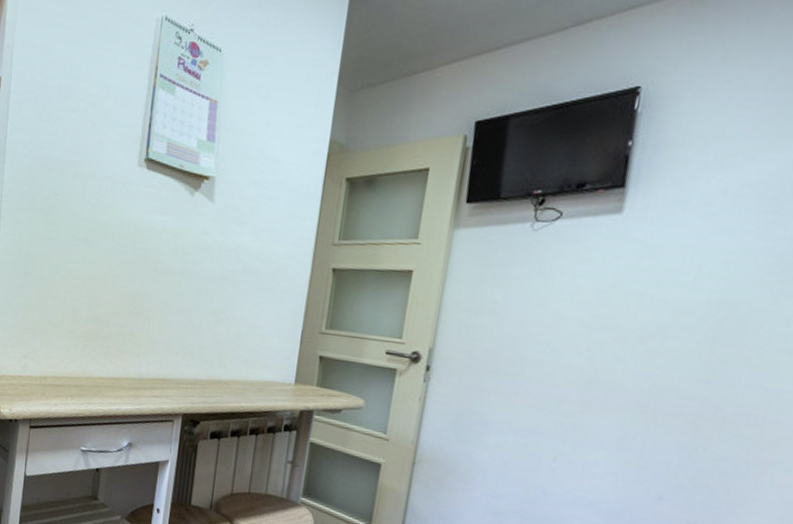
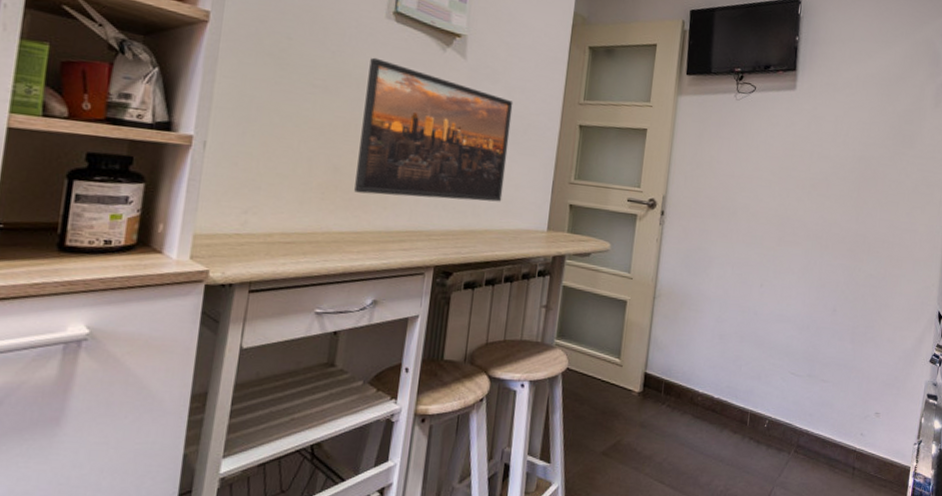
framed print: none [112,207,262,352] -> present [354,57,513,202]

